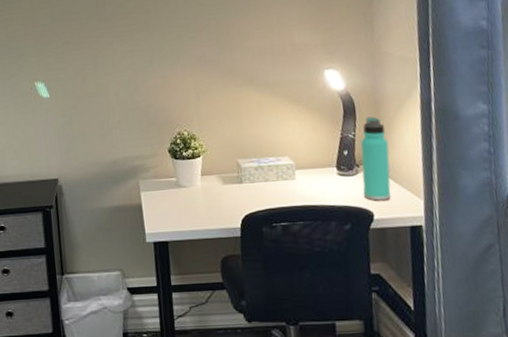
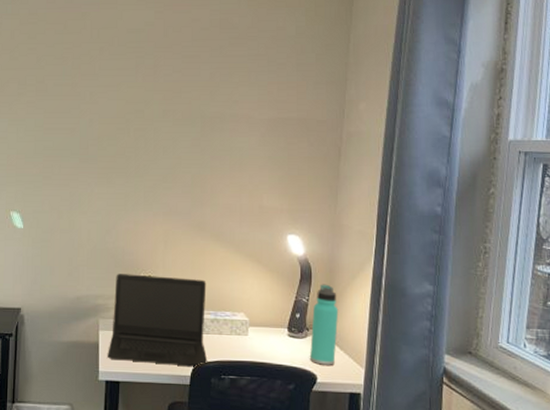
laptop: none [150,127,257,220] -> present [108,274,208,368]

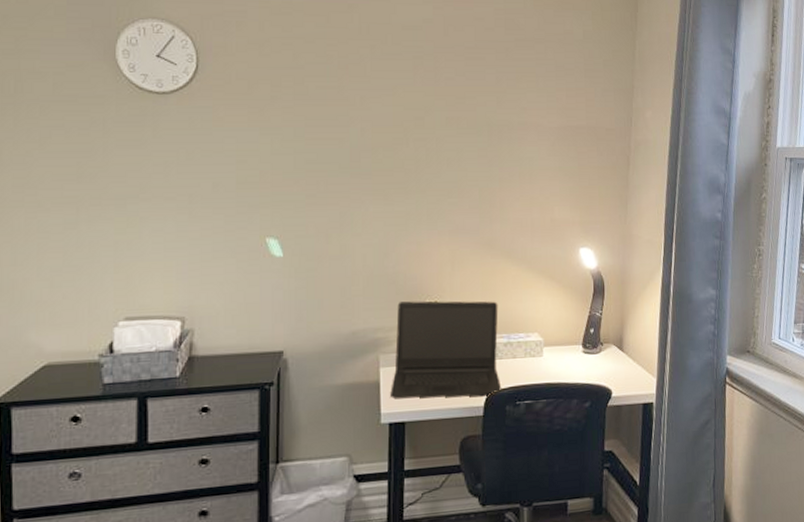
thermos bottle: present [309,284,339,365] -> none [604,296,631,379]

